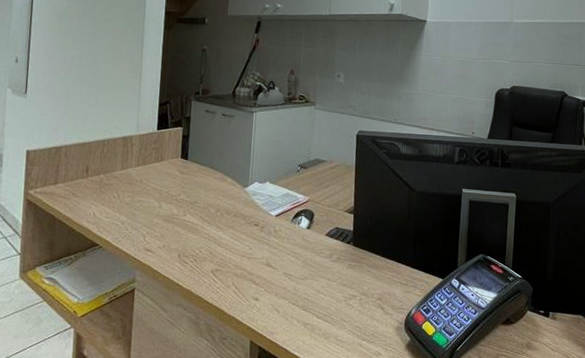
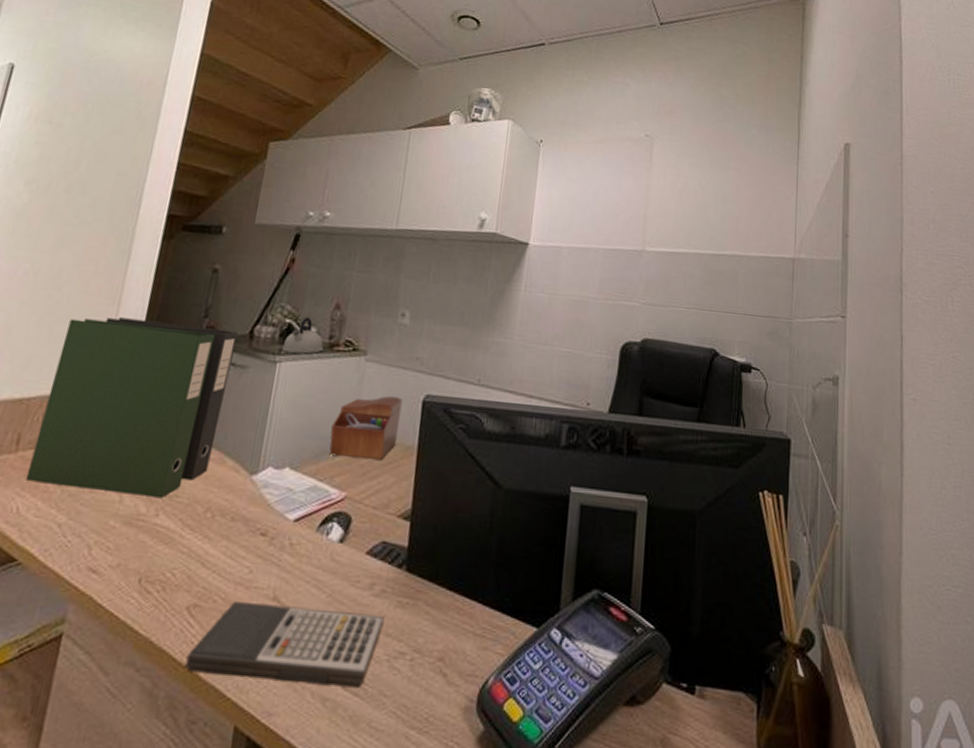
binder: none [96,86,225,204] -> present [25,317,239,499]
calculator: none [214,266,341,317] -> present [184,600,384,688]
sewing box: none [295,132,343,175] -> present [329,396,403,460]

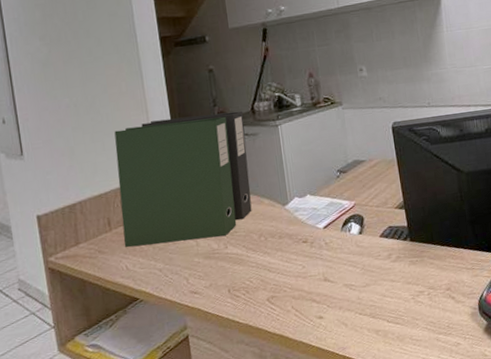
calculator: present [184,600,384,688] -> none [277,272,404,337]
kettle: present [281,317,324,354] -> none [278,88,310,117]
sewing box: present [329,396,403,460] -> none [331,128,381,179]

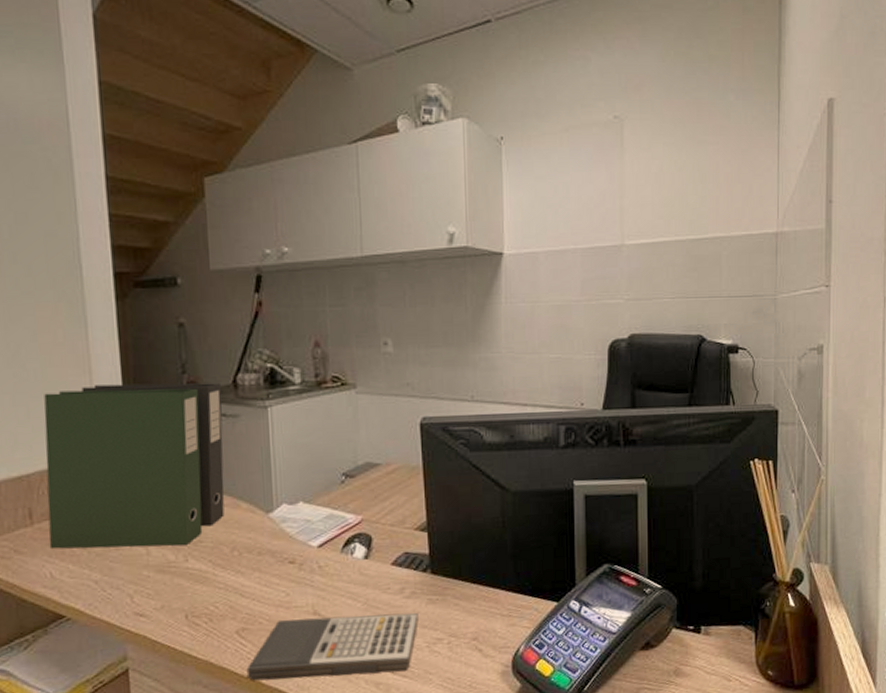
calculator: none [277,272,404,337] -> present [246,612,419,681]

